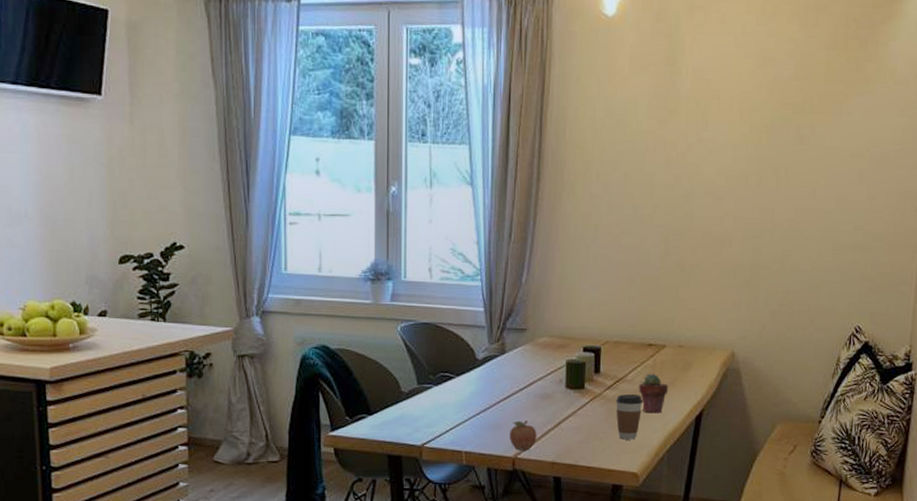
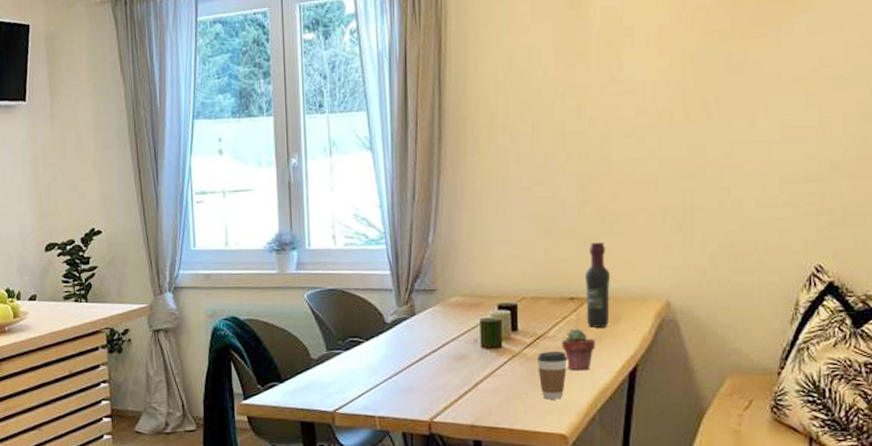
fruit: present [510,420,537,451] -> none [424,383,453,414]
wine bottle: none [662,292,685,374] -> present [585,242,610,328]

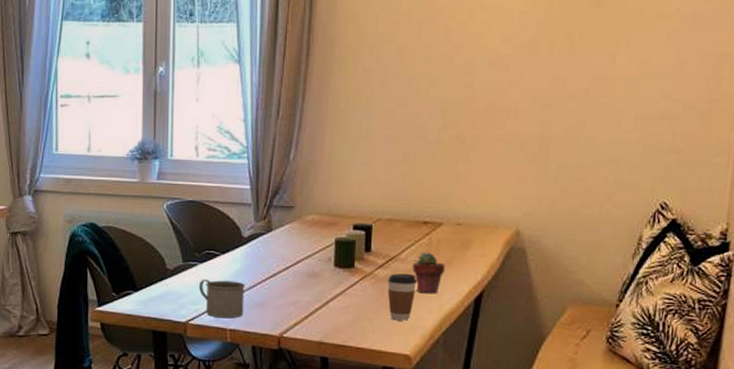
mug: none [344,366,392,406] -> present [198,279,246,319]
wine bottle: present [585,242,610,328] -> none [438,167,464,253]

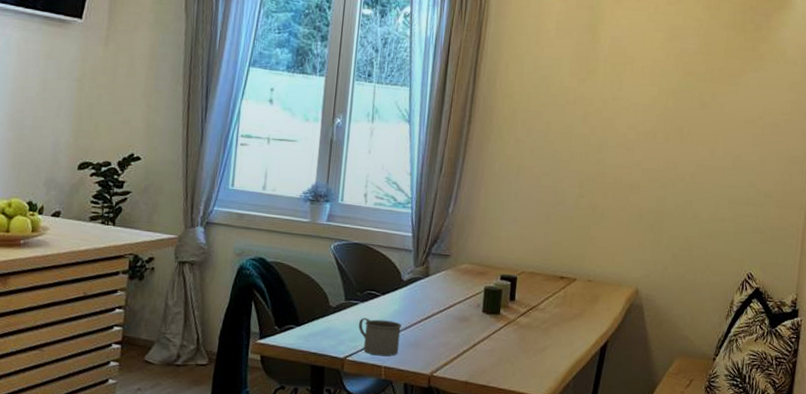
coffee cup: present [387,274,416,321] -> none [527,322,552,365]
potted succulent: present [412,252,446,294] -> none [549,304,577,342]

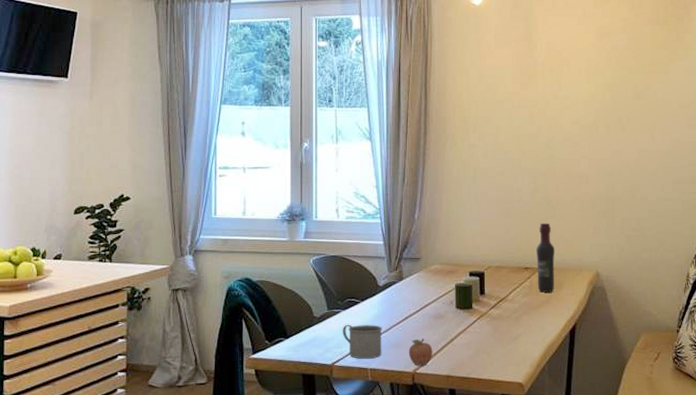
fruit: none [427,340,453,370] -> present [409,339,433,366]
wine bottle: none [572,231,595,306] -> present [536,223,555,293]

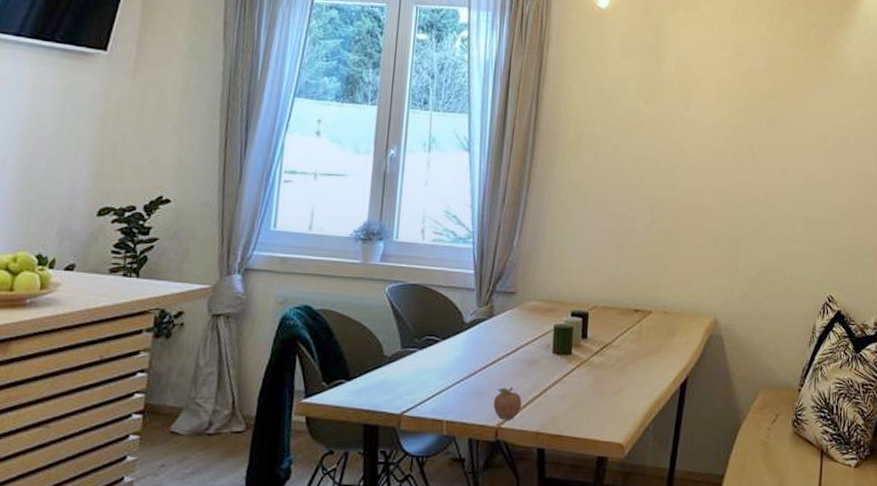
mug: present [342,324,383,359] -> none [416,366,465,409]
wine bottle: present [536,223,555,293] -> none [648,259,670,340]

